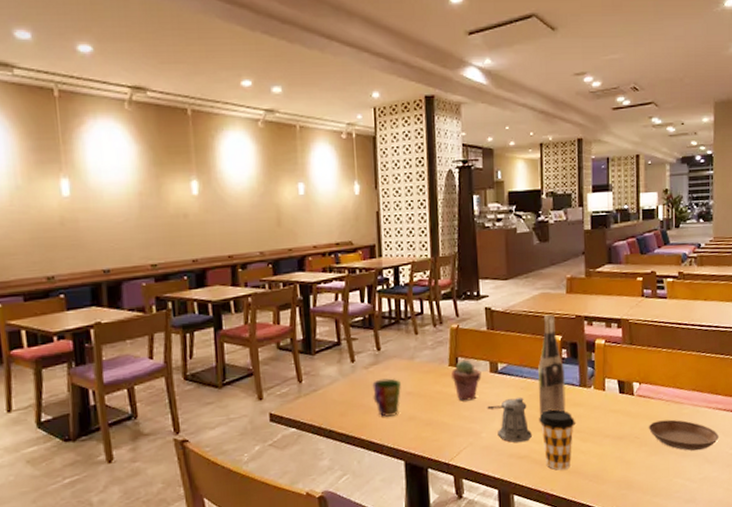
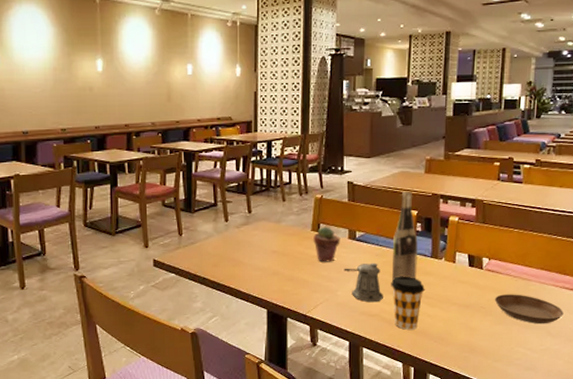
cup: present [372,378,401,418] -> none [243,237,267,272]

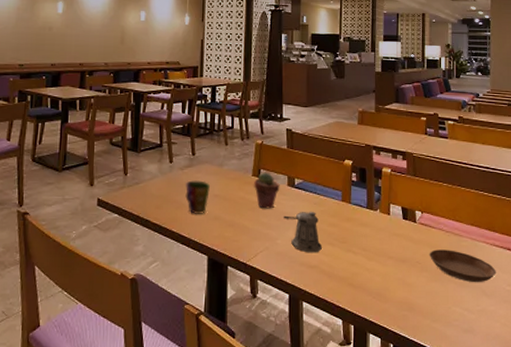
cup: none [243,237,267,272] -> present [185,180,210,215]
wine bottle: present [391,191,418,281] -> none [329,141,354,231]
coffee cup: present [391,276,425,330] -> none [329,226,362,284]

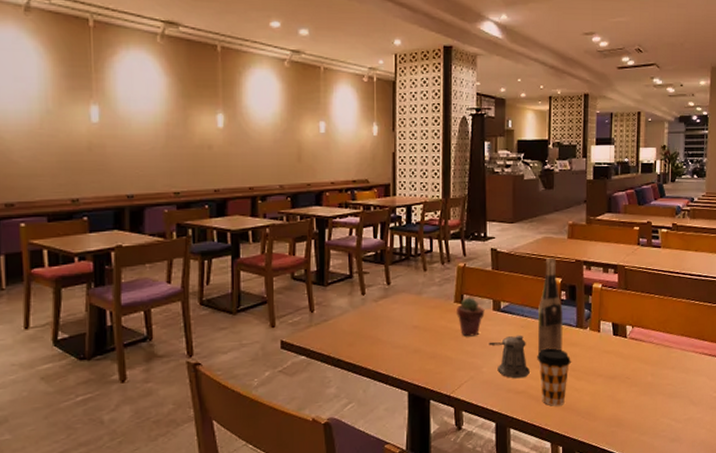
cup: present [185,180,210,215] -> none [381,311,408,350]
wine bottle: none [329,141,354,231] -> present [537,257,563,354]
coffee cup: none [329,226,362,284] -> present [537,348,571,406]
saucer: present [429,249,496,283] -> none [638,362,704,393]

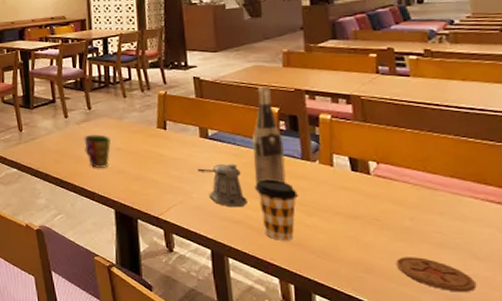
cup: none [381,311,408,350] -> present [84,134,111,169]
potted succulent: present [455,297,485,337] -> none [159,123,191,162]
coaster: none [639,408,690,434] -> present [396,257,475,293]

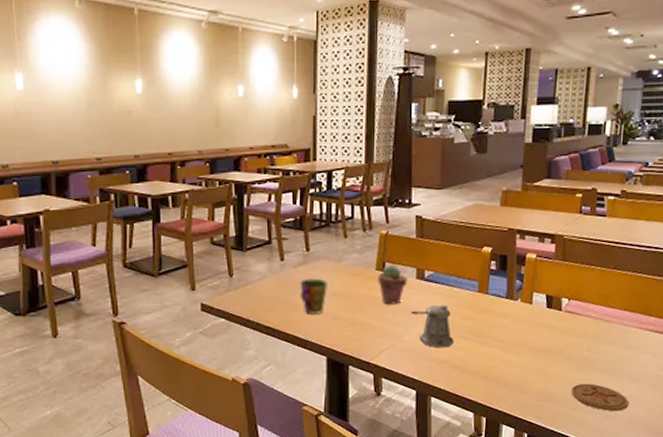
potted succulent: none [159,123,191,162] -> present [376,265,408,305]
wine bottle: present [253,86,286,184] -> none [462,226,492,324]
coffee cup: present [255,179,298,241] -> none [462,318,499,377]

